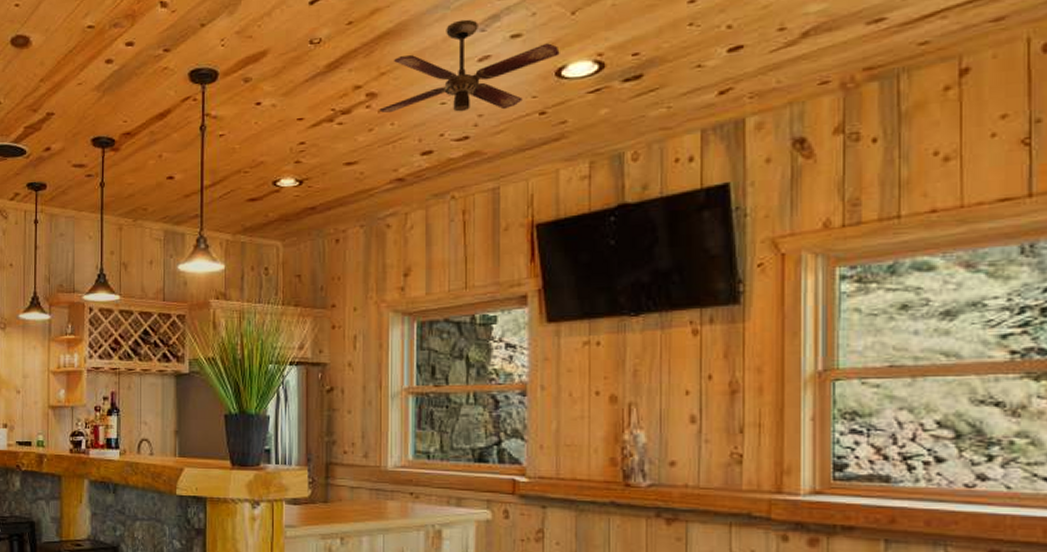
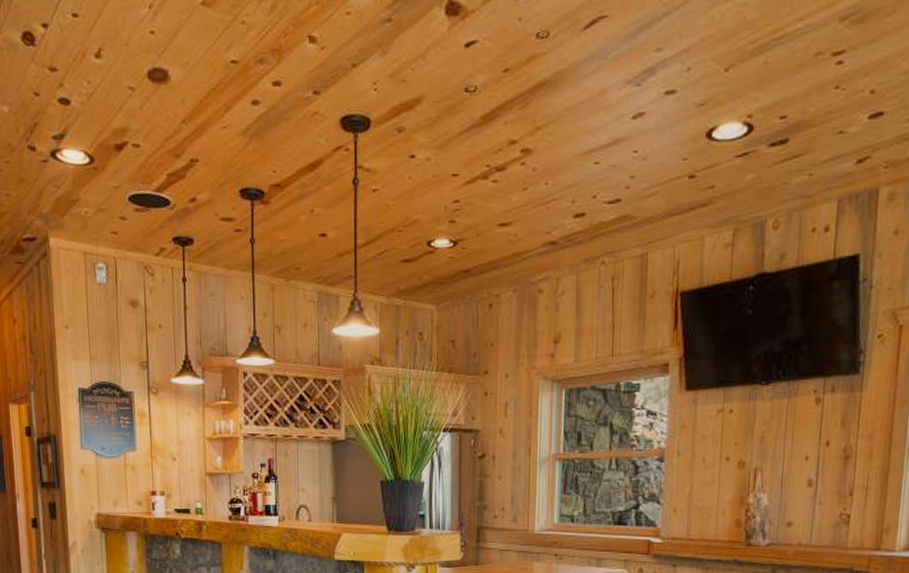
ceiling fan: present [379,19,560,113] -> none [534,71,712,173]

